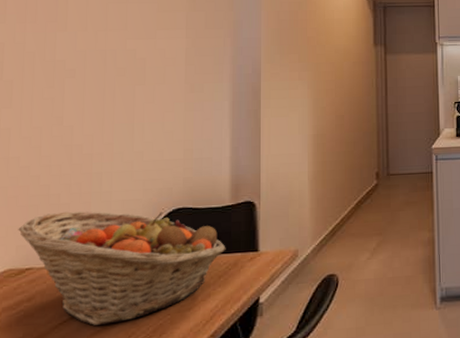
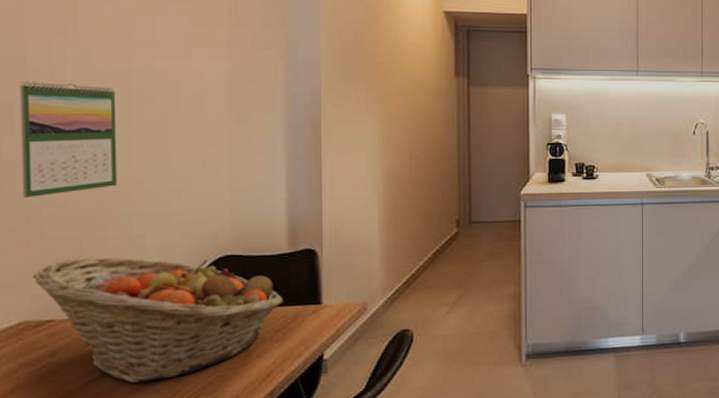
calendar: none [15,62,94,160] -> present [20,82,118,197]

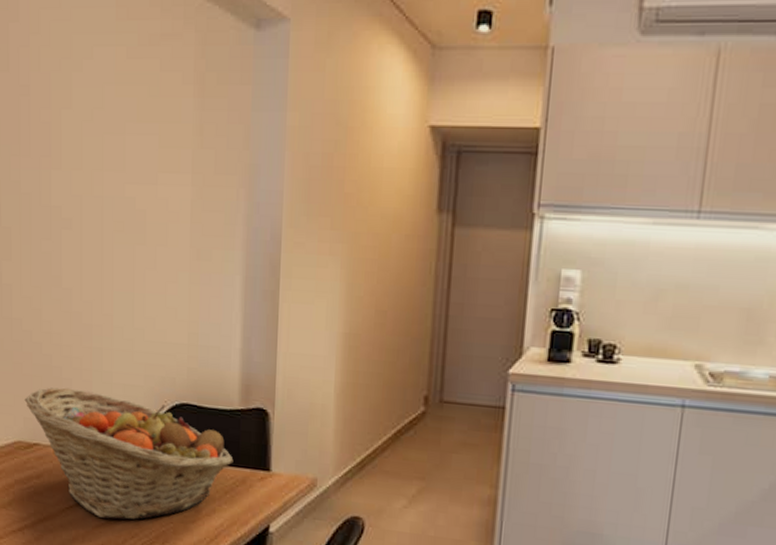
calendar: present [20,82,118,197] -> none [16,207,91,323]

